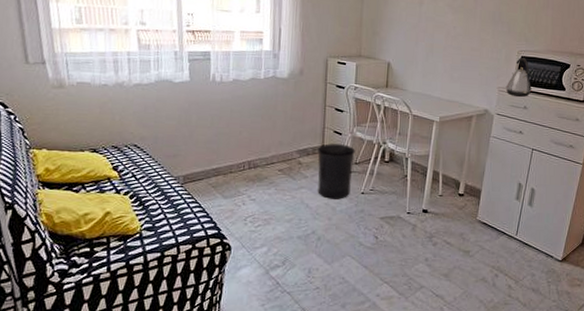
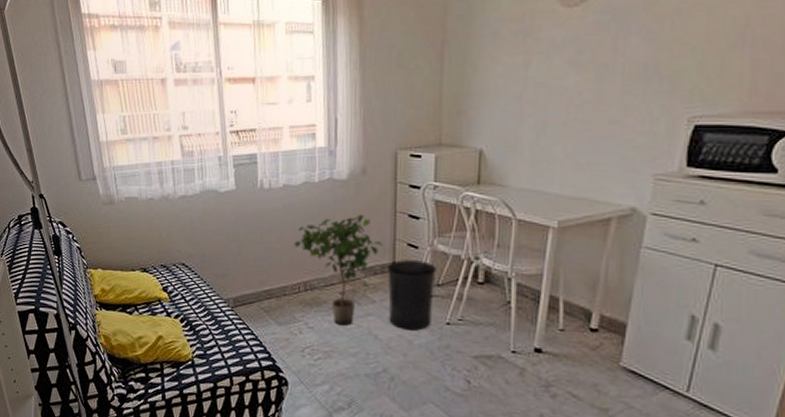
potted plant: none [239,106,315,197] -> present [292,214,384,326]
kettle: present [505,58,532,98] -> none [666,128,715,188]

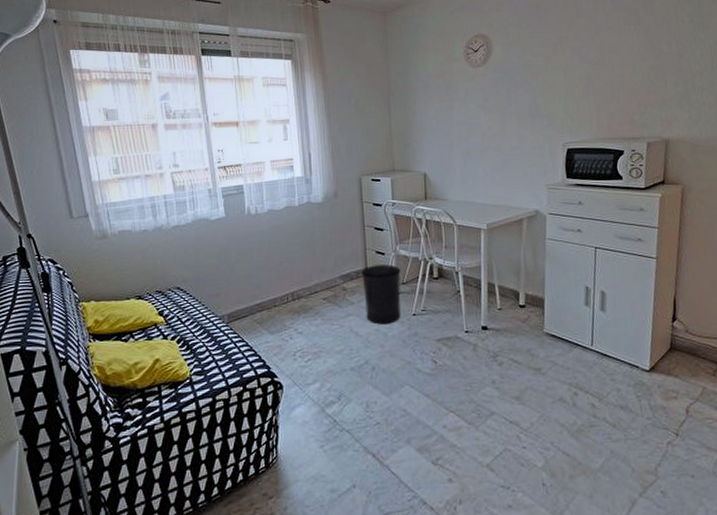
potted plant: present [292,214,384,326] -> none [279,230,357,327]

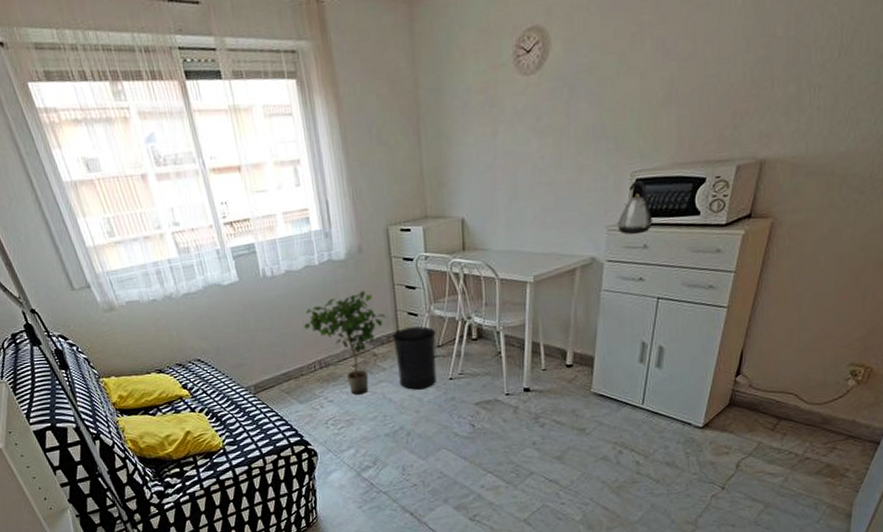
potted plant: none [279,230,357,327] -> present [302,290,387,395]
kettle: none [554,150,585,193] -> present [617,181,654,235]

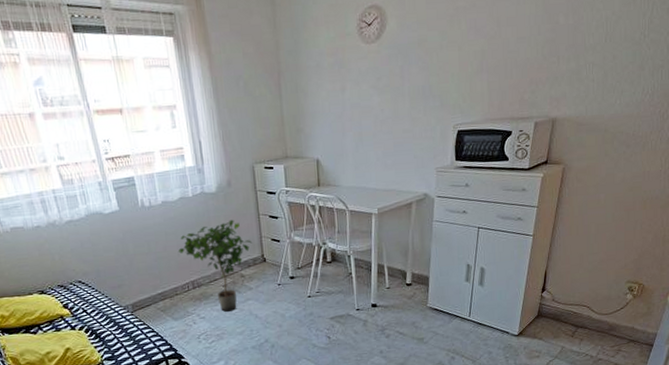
waste bin: present [392,326,437,390] -> none [258,251,297,307]
kettle: present [617,181,654,235] -> none [444,132,473,176]

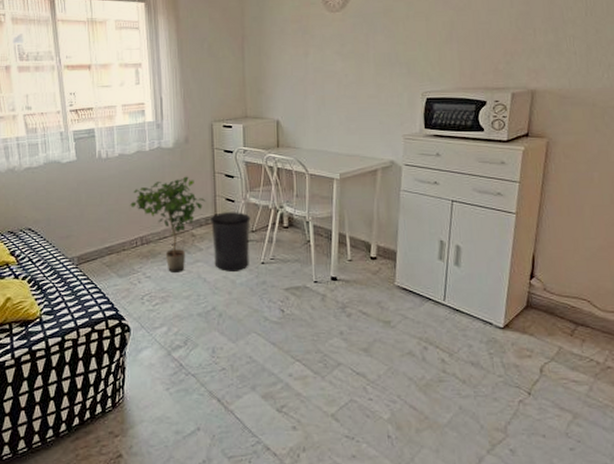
waste bin: none [258,251,297,307] -> present [211,212,251,272]

